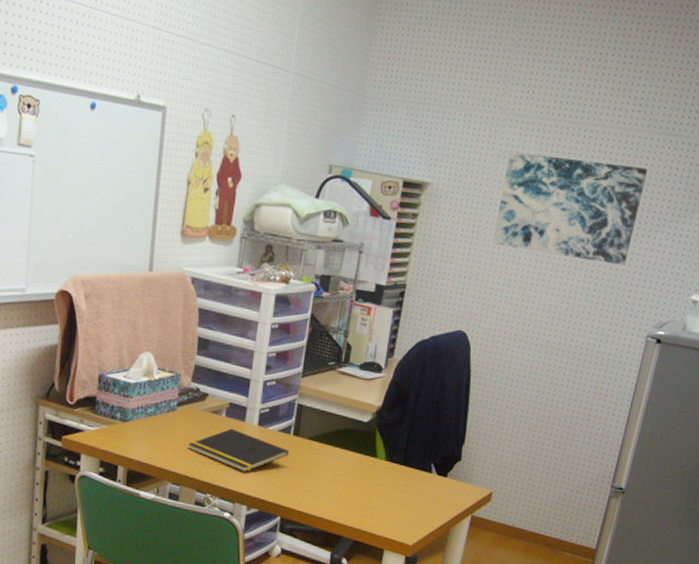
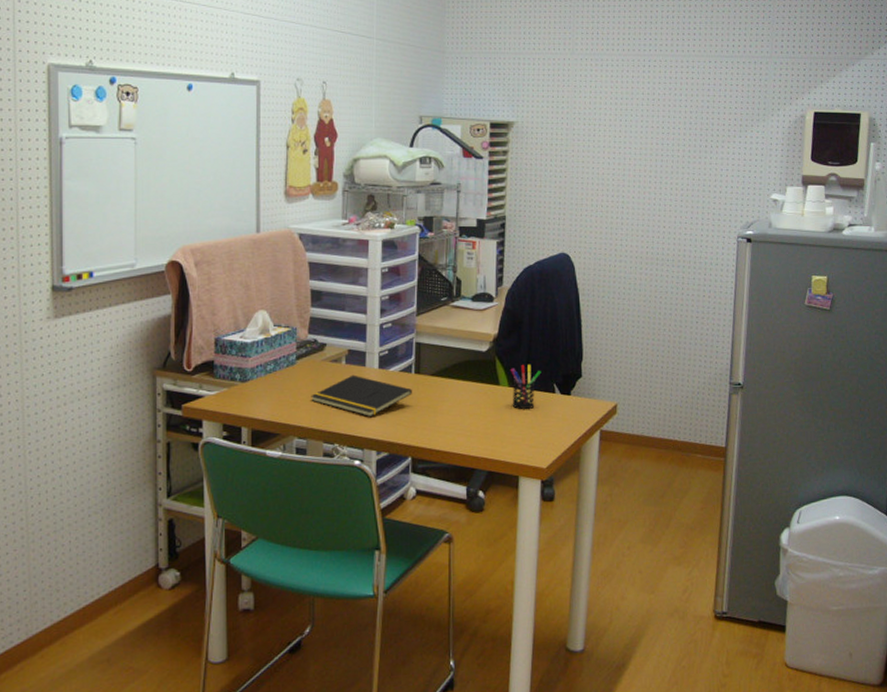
pen holder: none [386,440,421,485] -> present [510,365,541,409]
wall art: present [492,151,648,266] -> none [580,86,712,176]

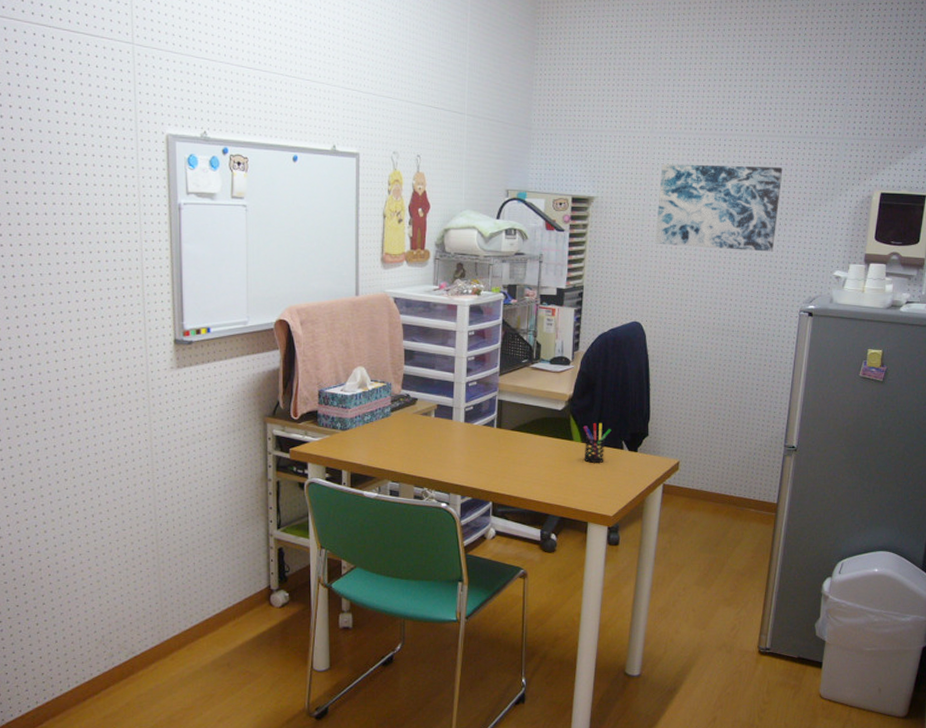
notepad: present [311,374,412,418] -> none [403,427,494,466]
wall art: none [580,86,712,176] -> present [655,163,783,252]

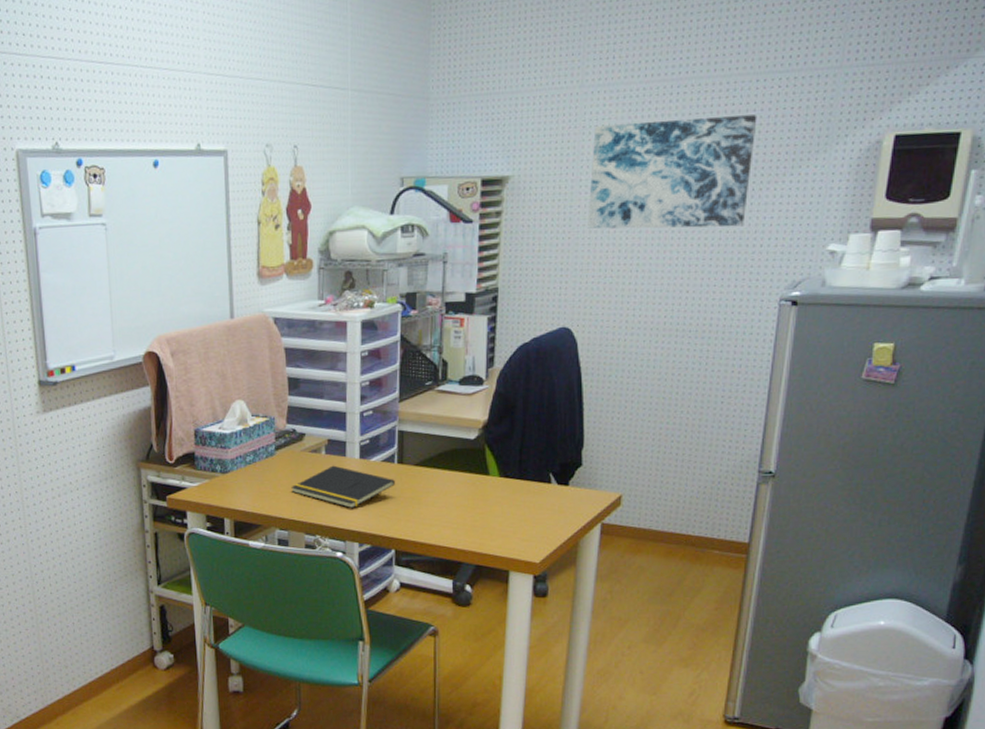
notepad: none [403,427,494,466] -> present [291,465,395,509]
pen holder: present [583,423,612,463] -> none [501,453,536,501]

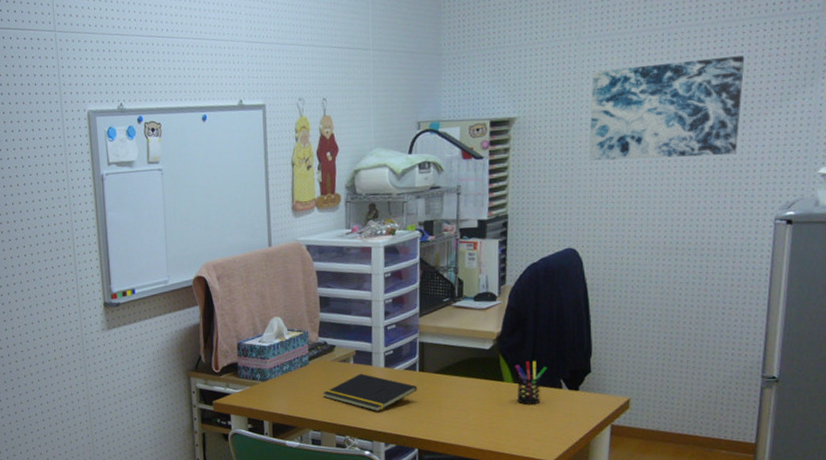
pen holder: none [501,453,536,501] -> present [514,361,547,404]

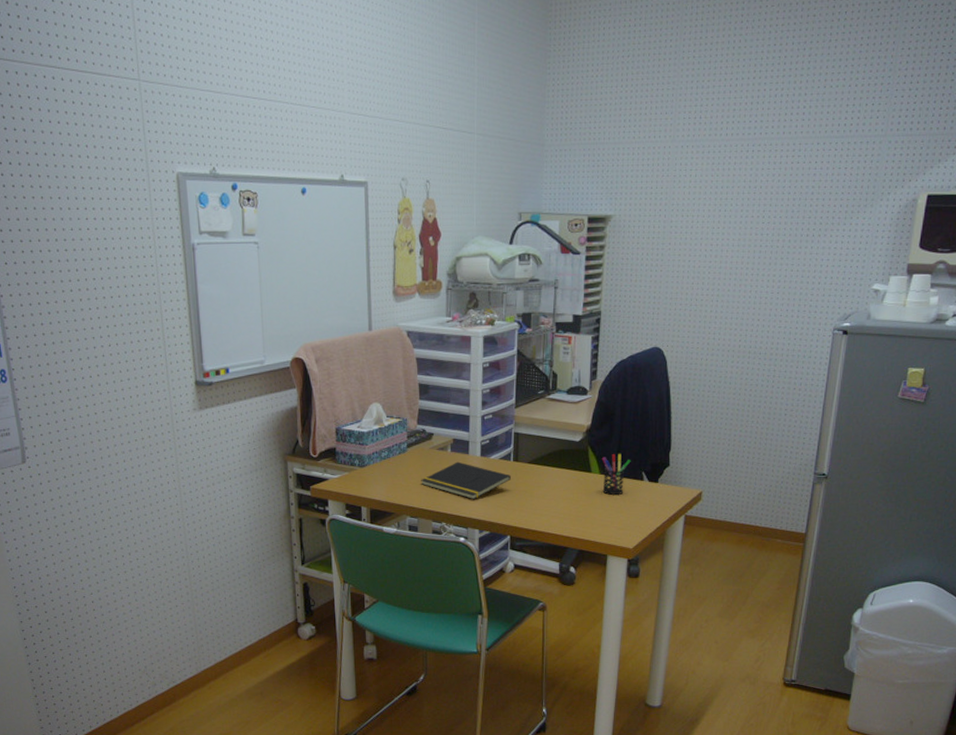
wall art: present [588,55,745,161] -> none [677,172,818,267]

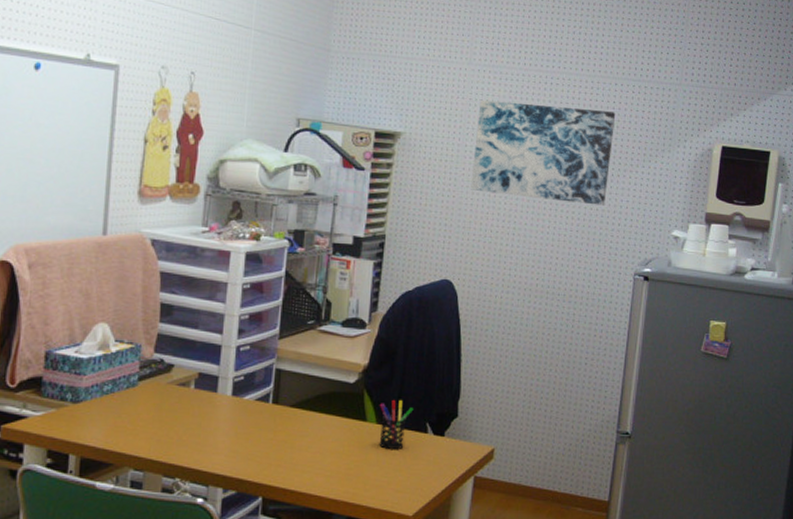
notepad: present [421,461,511,500] -> none [152,401,268,450]
wall art: none [677,172,818,267] -> present [471,99,616,206]

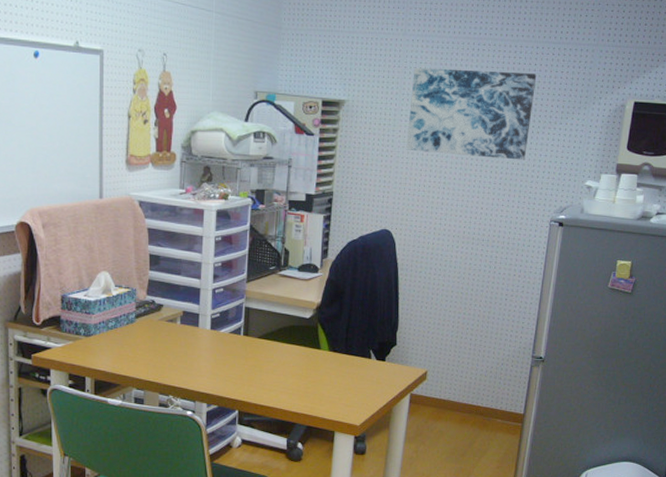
pen holder: present [379,400,414,449] -> none [330,332,360,372]

